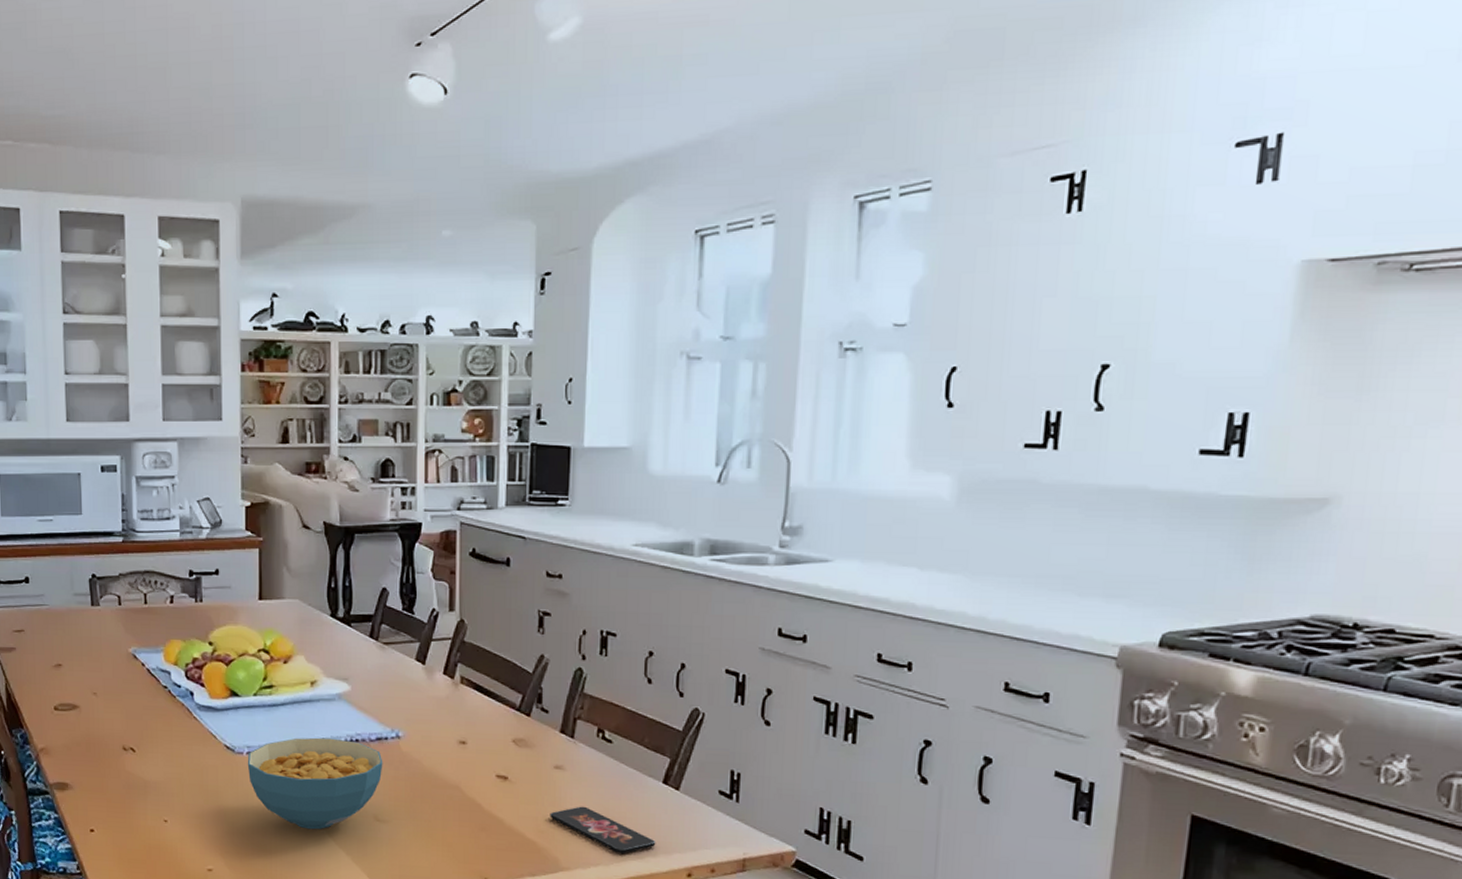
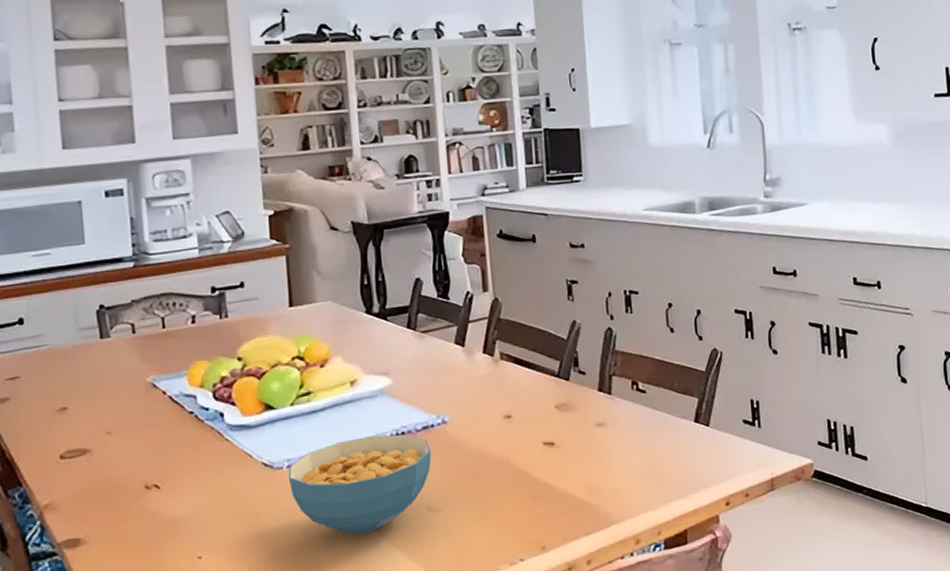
smartphone: present [550,806,656,855] -> none [597,457,696,497]

